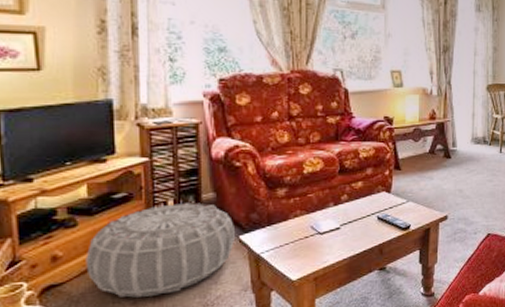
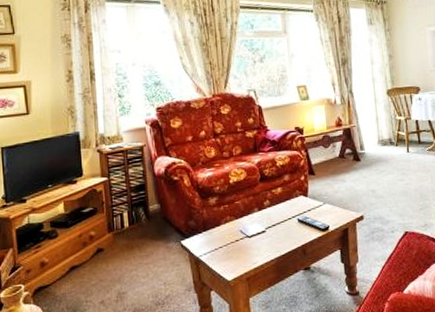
air purifier: present [85,202,236,298] -> none [64,213,178,297]

